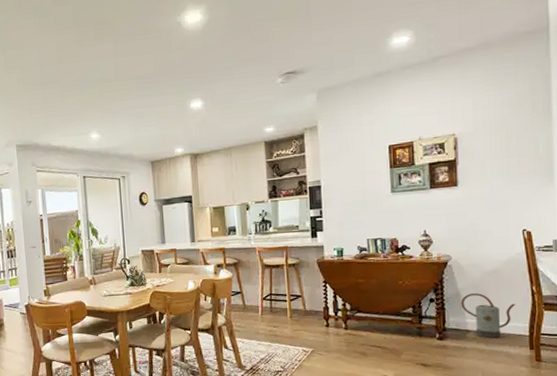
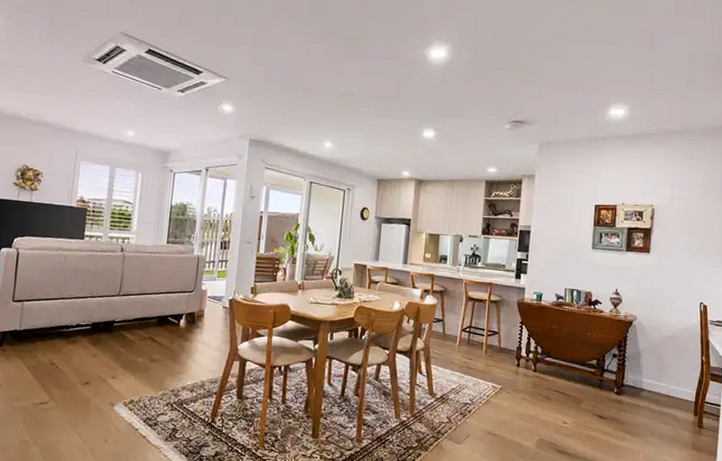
watering can: present [461,293,516,339] -> none [639,355,687,401]

